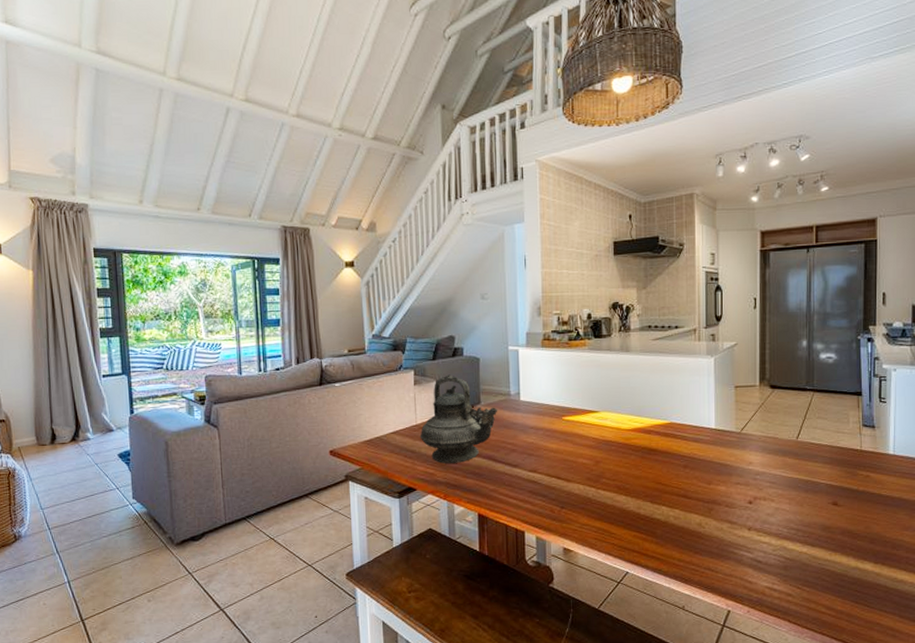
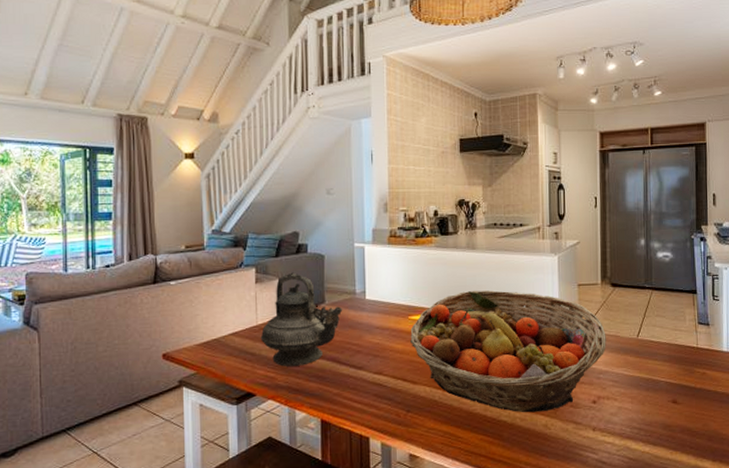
fruit basket: none [564,392,764,512] -> present [410,290,606,413]

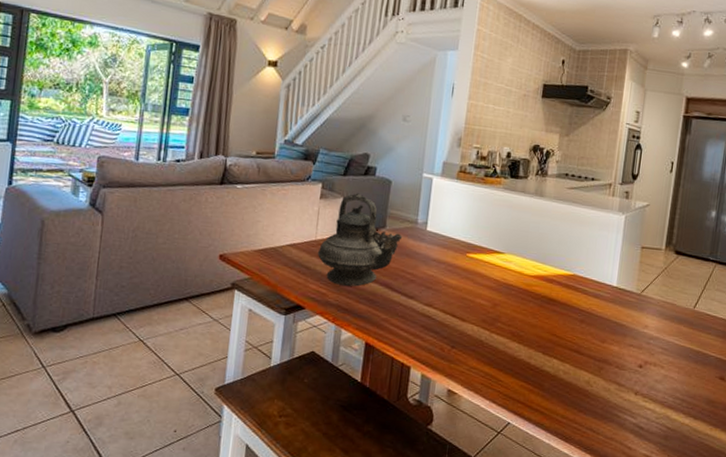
fruit basket: present [410,290,606,413] -> none [465,237,663,368]

